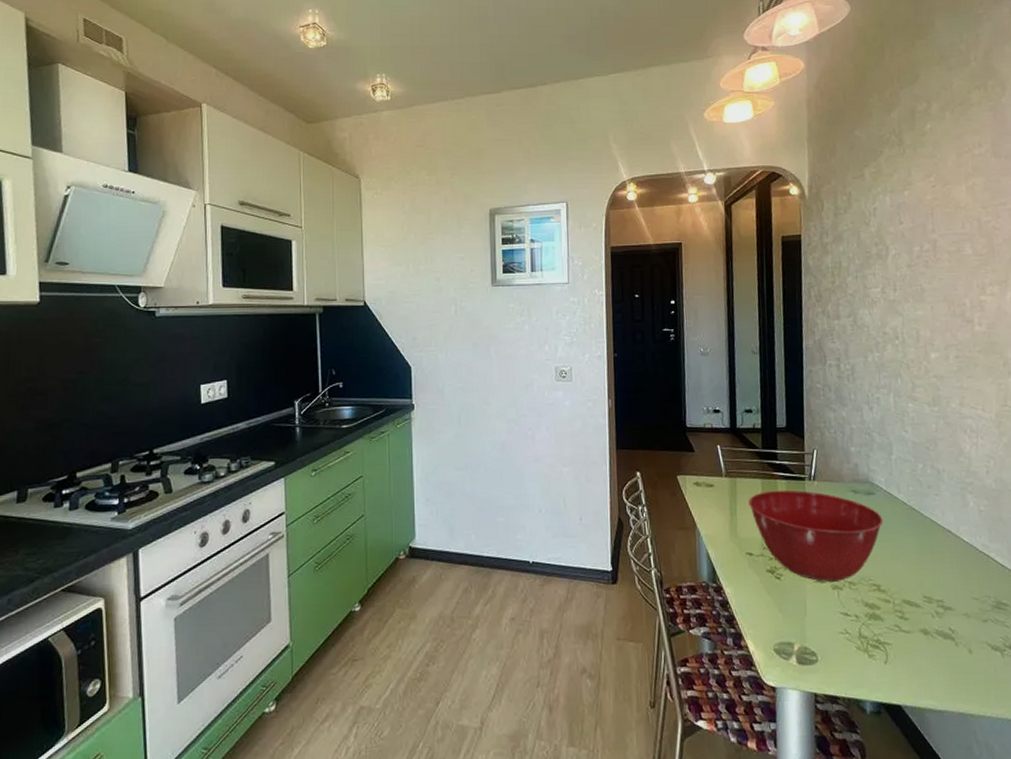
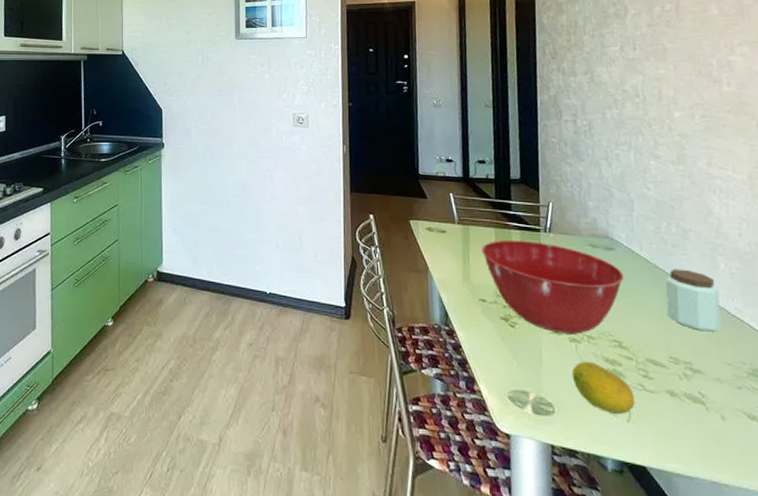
fruit: none [834,607,892,657] -> present [571,361,636,414]
peanut butter: none [920,509,970,569] -> present [665,269,721,332]

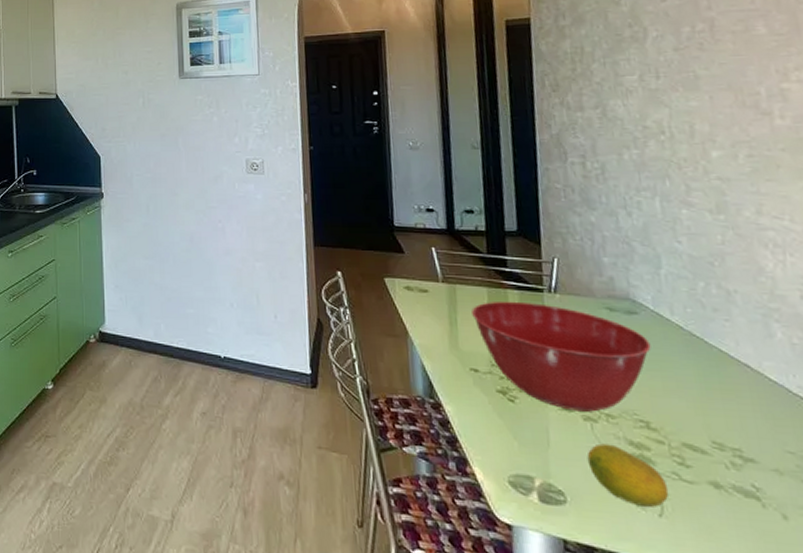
peanut butter: present [665,269,721,332] -> none [704,337,780,414]

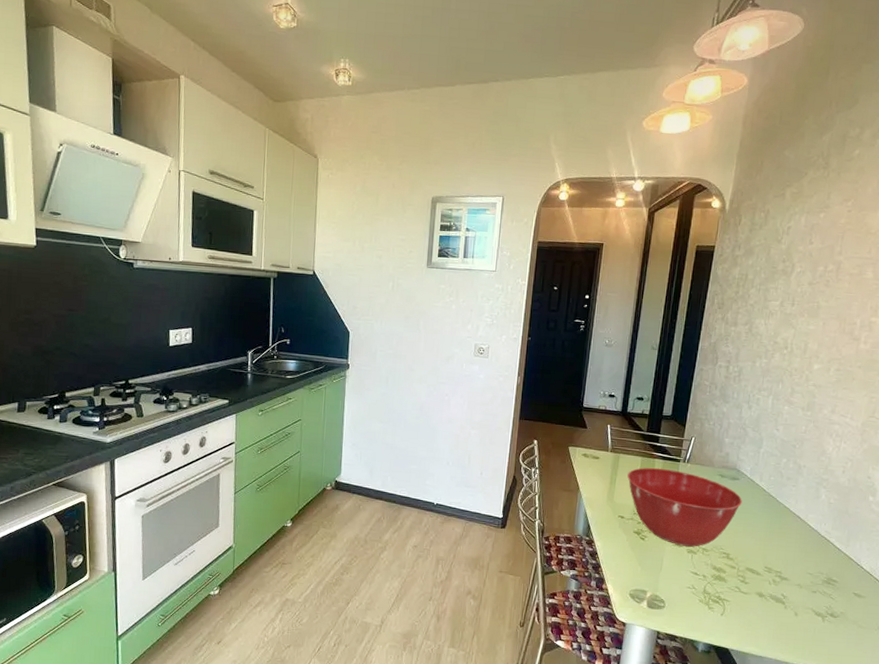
fruit: present [587,443,669,507] -> none [684,568,731,609]

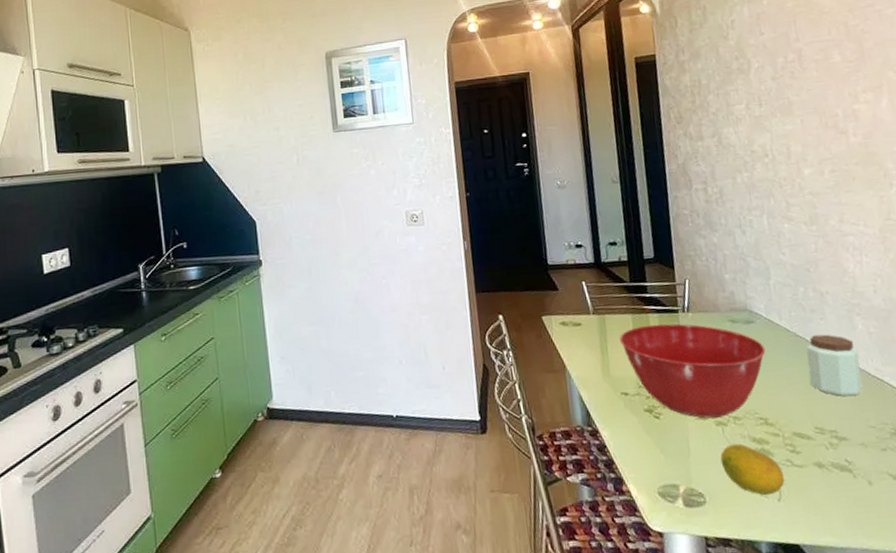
fruit: none [684,568,731,609] -> present [720,443,785,495]
peanut butter: none [770,497,816,549] -> present [806,334,863,397]

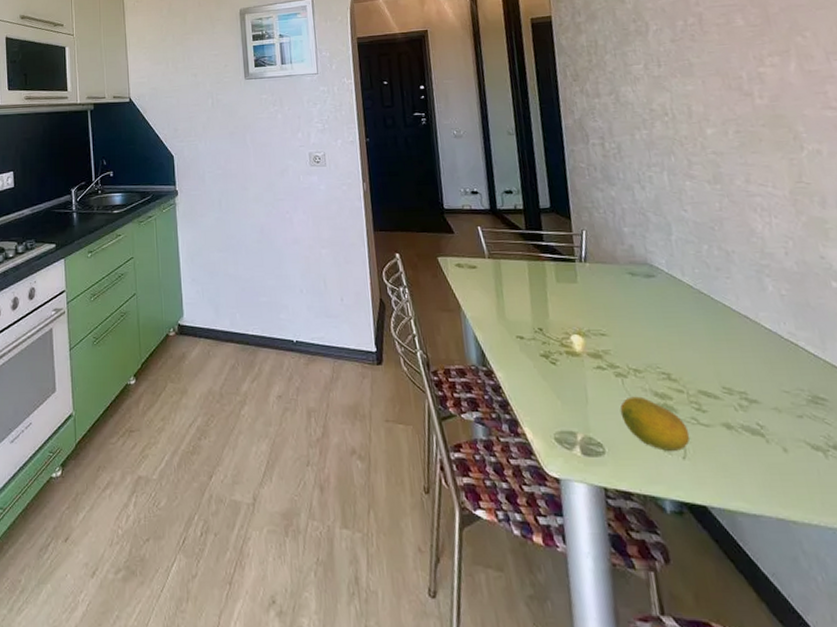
mixing bowl: present [619,323,766,419] -> none [515,271,668,369]
peanut butter: present [806,334,863,397] -> none [711,293,775,359]

